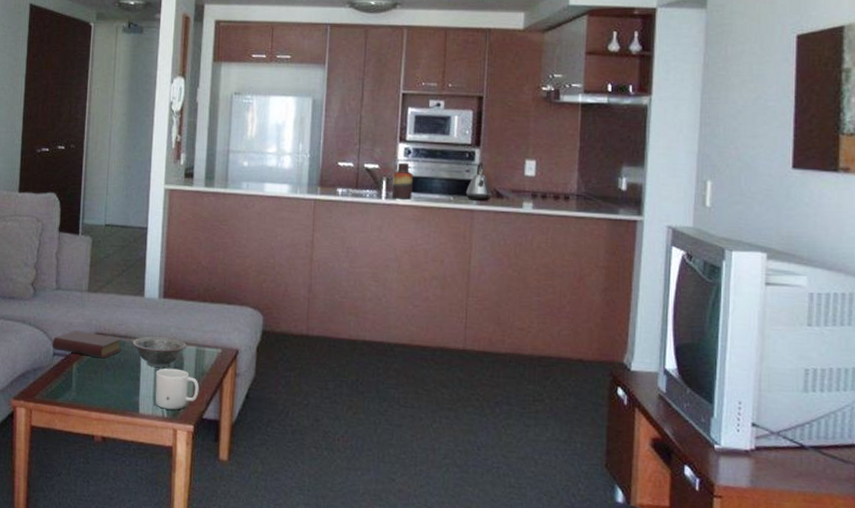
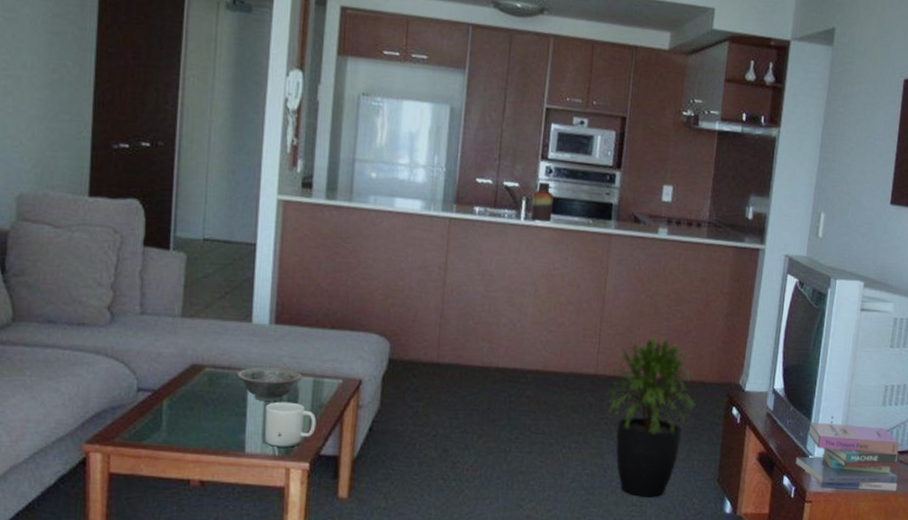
book: present [52,330,123,359] -> none [135,361,226,393]
kettle: present [466,162,492,201] -> none [605,185,630,225]
potted plant: none [475,311,576,480] -> present [605,335,697,498]
books: none [697,406,833,492] -> present [795,421,901,491]

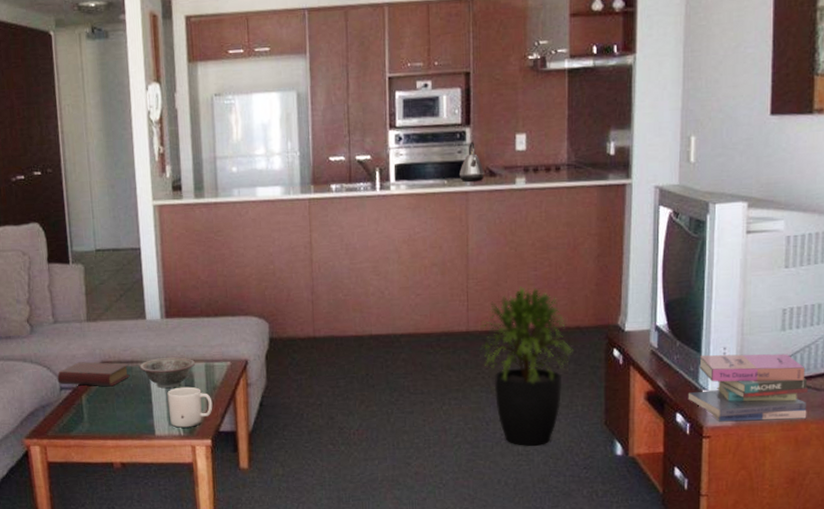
book: none [135,361,226,393] -> present [57,362,131,387]
vase: present [530,181,554,223] -> none [385,150,407,190]
kettle: none [605,185,630,225] -> present [460,141,485,182]

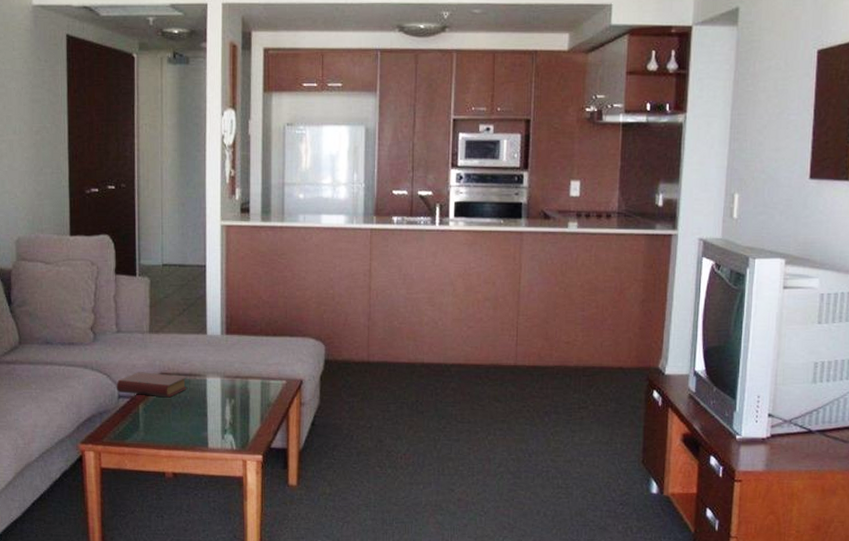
decorative bowl: present [139,357,196,389] -> none [197,373,252,403]
mug: present [167,386,213,428] -> none [222,402,266,442]
kettle: present [460,141,485,182] -> none [516,185,539,222]
potted plant: present [479,286,575,446] -> none [526,325,616,480]
books: present [687,353,808,421] -> none [722,401,836,469]

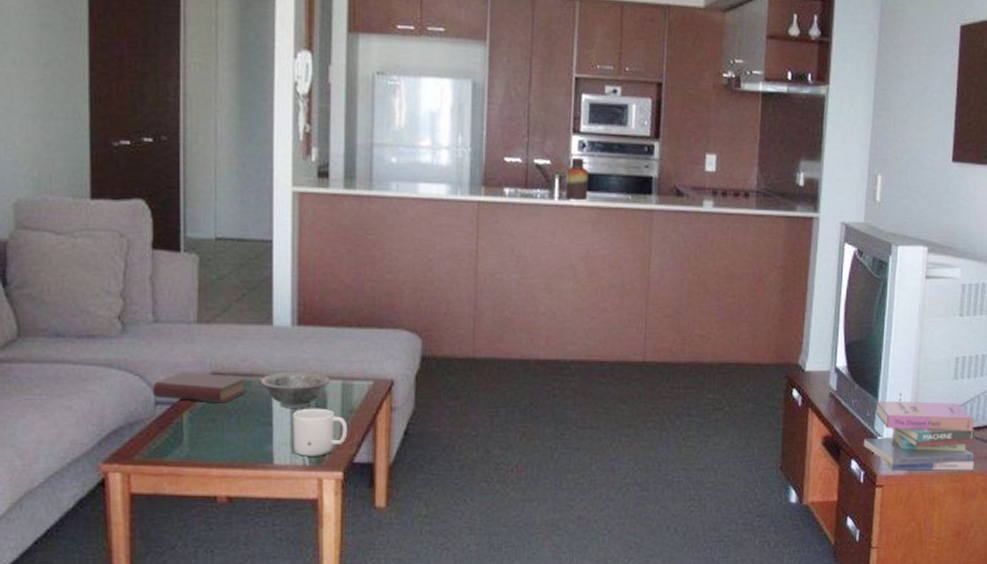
decorative bowl: none [197,373,252,403] -> present [259,372,331,409]
mug: none [222,402,266,442] -> present [292,408,348,456]
vase: none [445,188,465,226] -> present [565,157,588,201]
books: none [722,401,836,469] -> present [863,400,976,471]

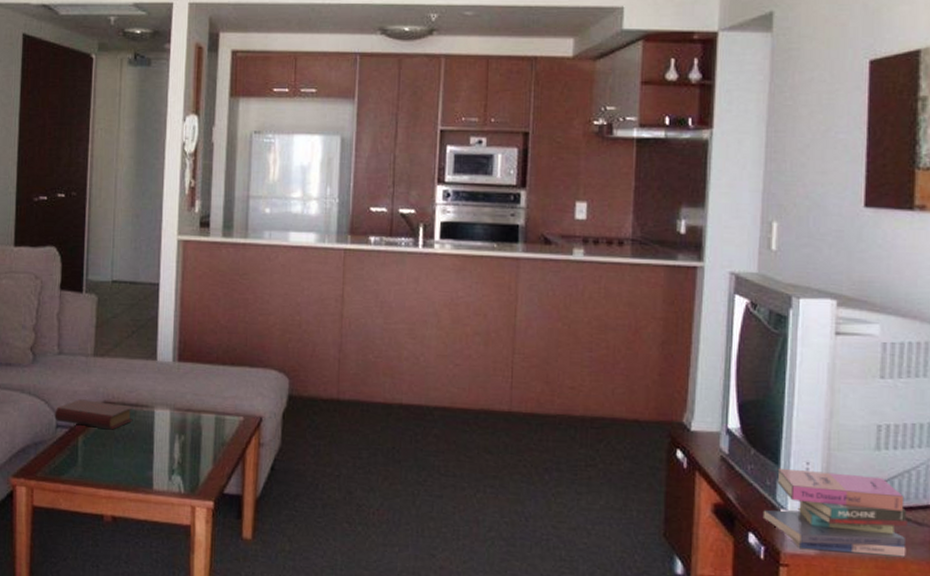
decorative bowl: present [259,372,331,409] -> none [143,404,206,439]
mug: present [292,408,348,456] -> none [170,439,219,485]
vase: present [565,157,588,201] -> none [429,206,453,249]

